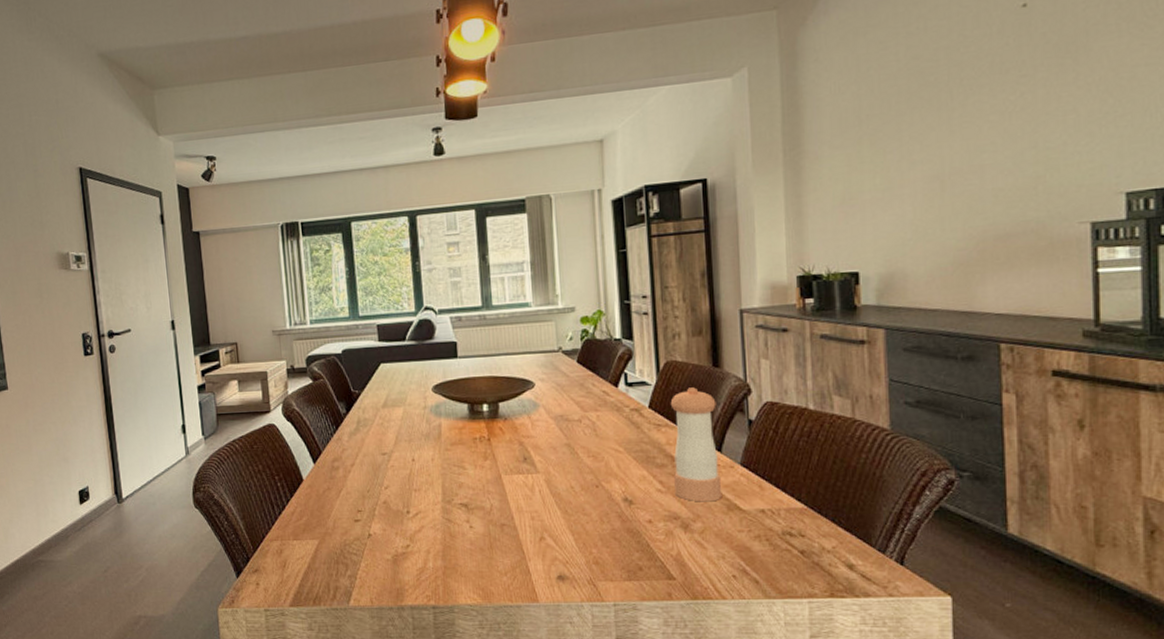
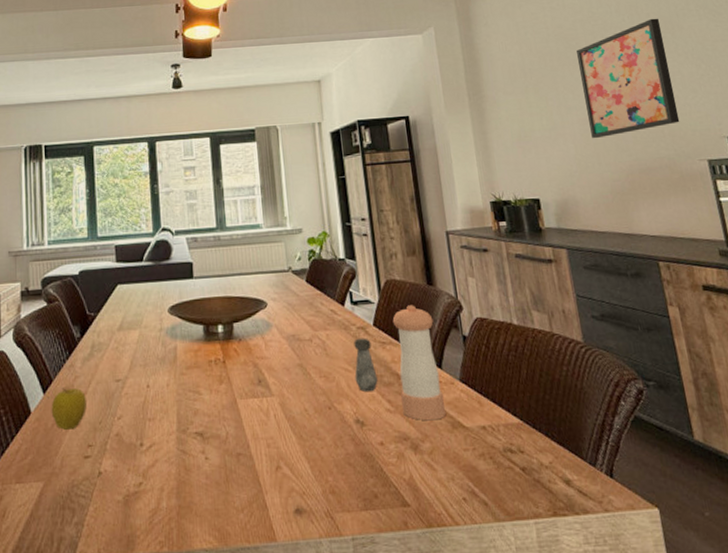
apple: none [321,459,355,497] -> present [51,388,86,431]
salt shaker: none [625,419,650,472] -> present [354,338,378,392]
wall art: none [934,38,1062,200] -> present [576,18,680,139]

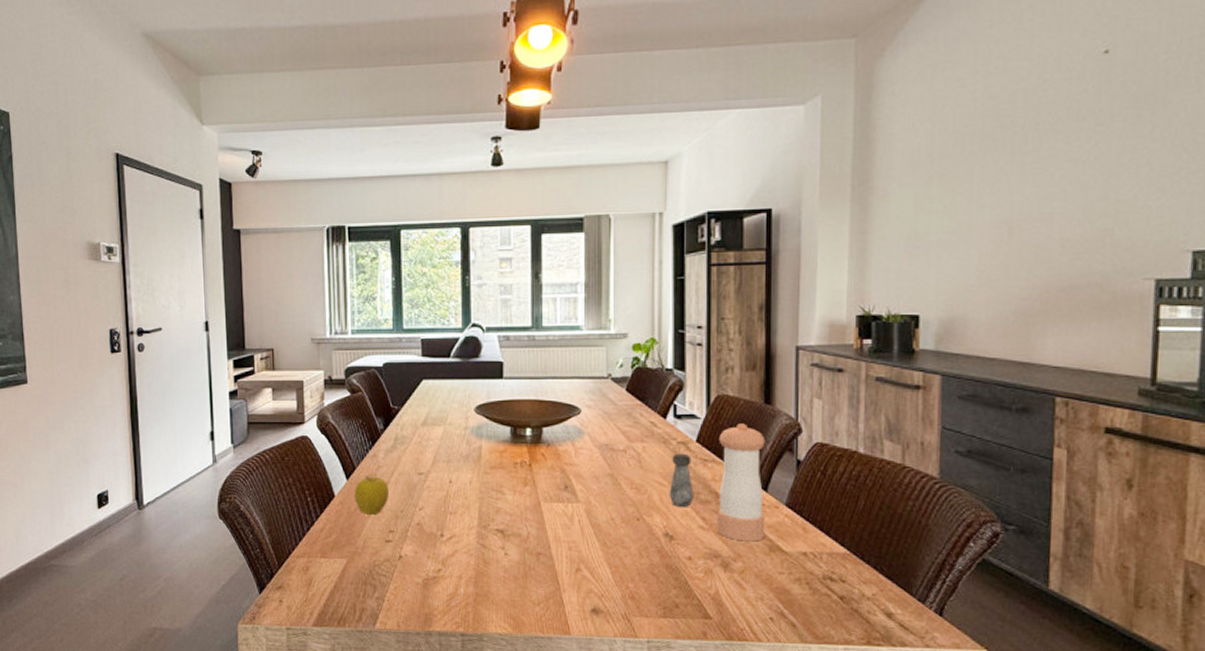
wall art: present [576,18,680,139] -> none [1004,88,1139,246]

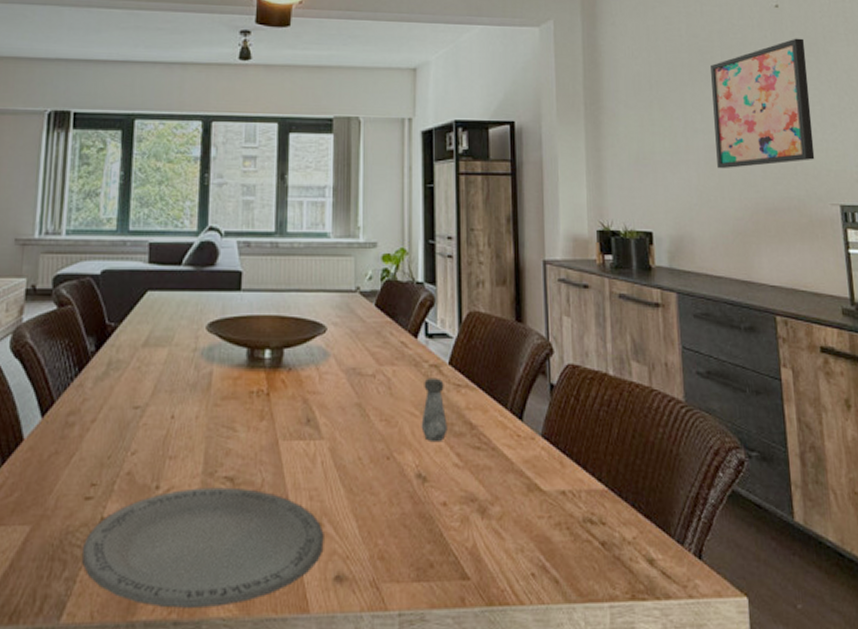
apple: present [354,476,389,516] -> none [49,412,95,465]
plate: none [386,537,582,625] -> present [81,487,324,608]
pepper shaker: present [717,423,765,542] -> none [471,343,521,481]
wall art: none [1004,88,1139,246] -> present [711,38,815,169]

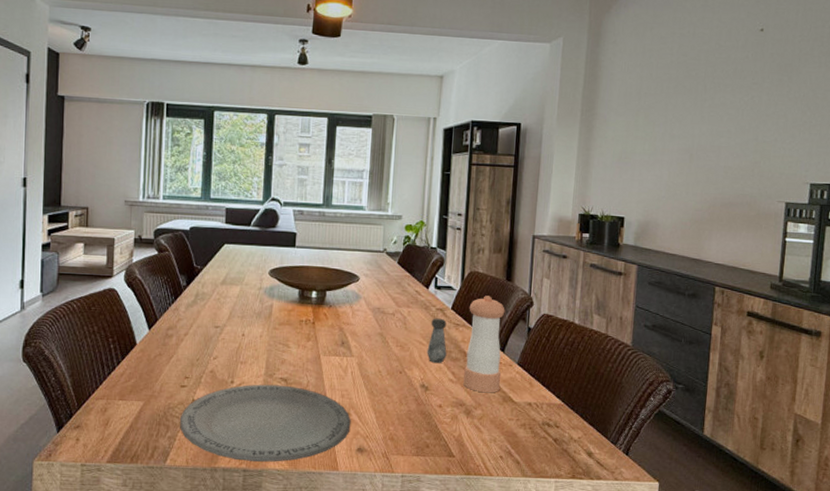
pepper shaker: none [471,343,521,481] -> present [463,296,505,393]
wall art: present [711,38,815,169] -> none [687,59,781,169]

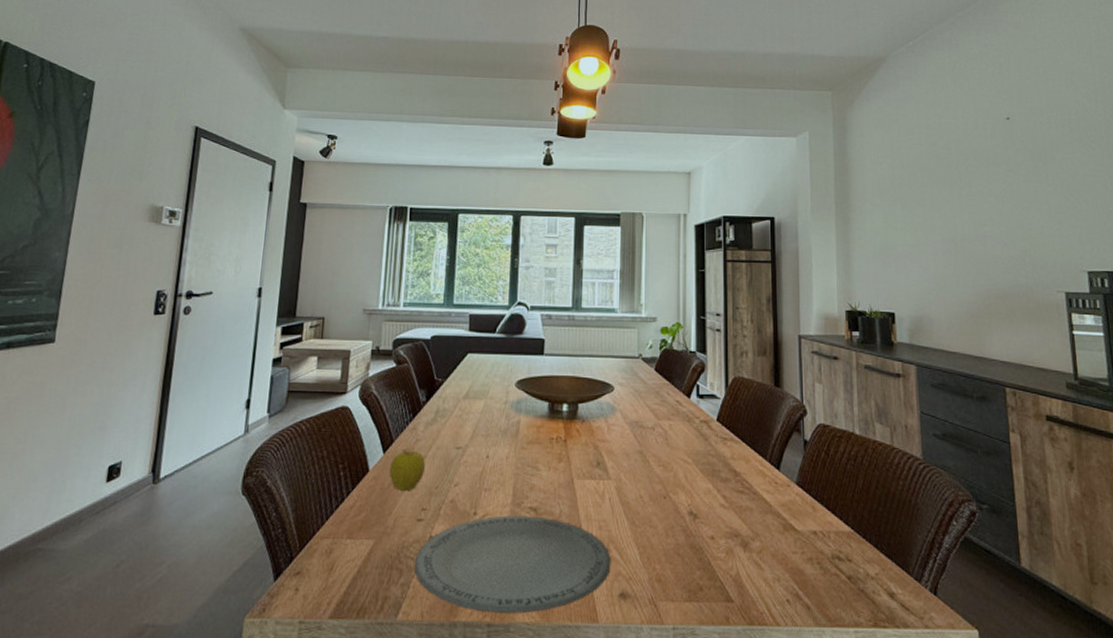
apple: none [154,327,187,363] -> present [389,450,425,492]
salt shaker: present [427,318,447,363] -> none [693,431,715,485]
pepper shaker: present [463,296,505,393] -> none [736,404,778,520]

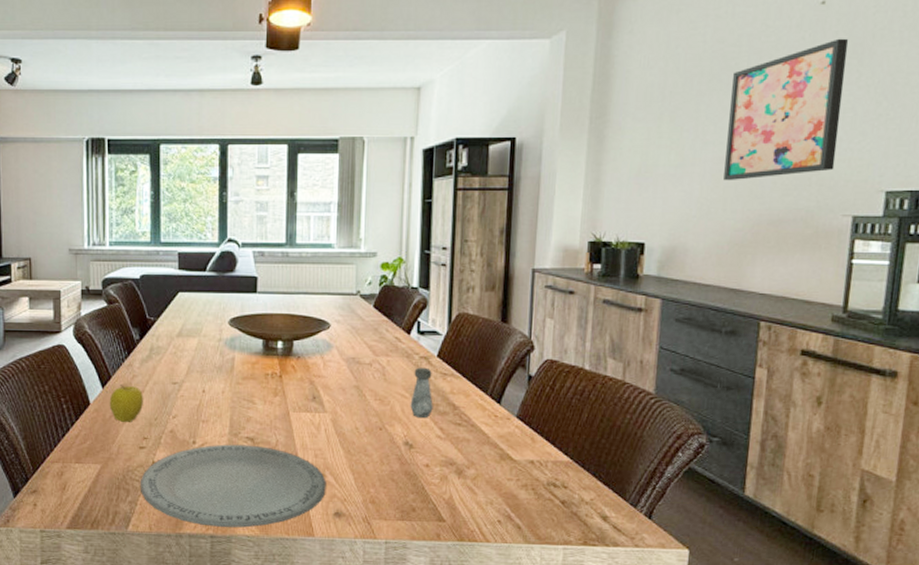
salt shaker: none [693,431,715,485] -> present [410,367,433,418]
wall art: none [948,146,1042,260] -> present [724,38,849,181]

